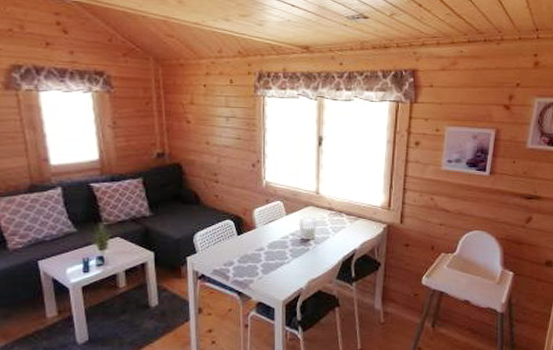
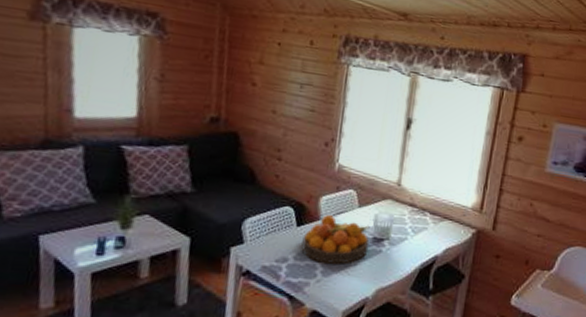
fruit bowl: none [243,224,298,263] -> present [301,215,370,264]

